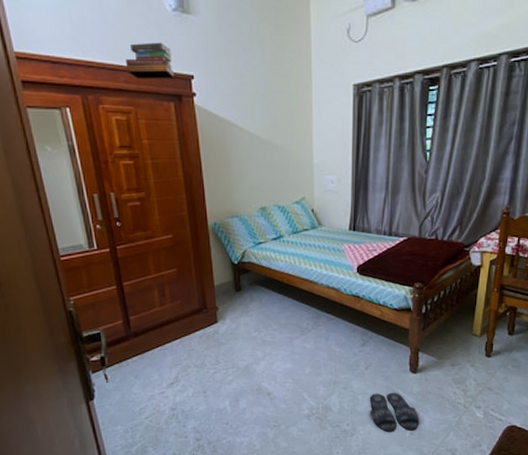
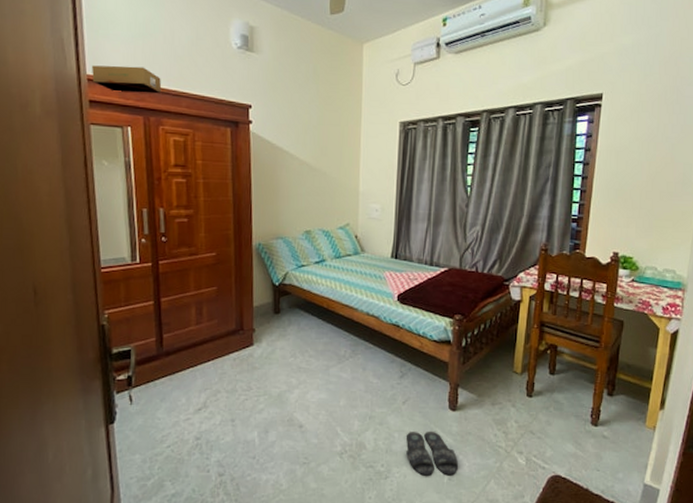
box: none [19,39,97,69] -> present [92,65,162,94]
books: present [125,42,175,79] -> none [188,74,234,107]

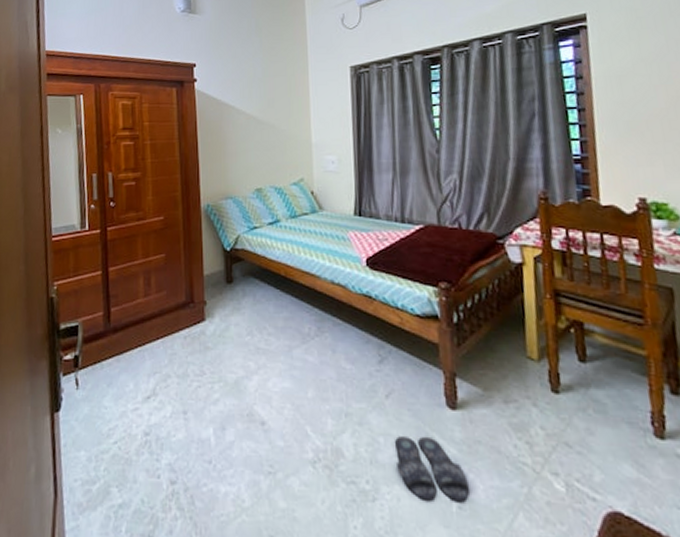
box: present [92,65,162,94] -> none [50,38,112,64]

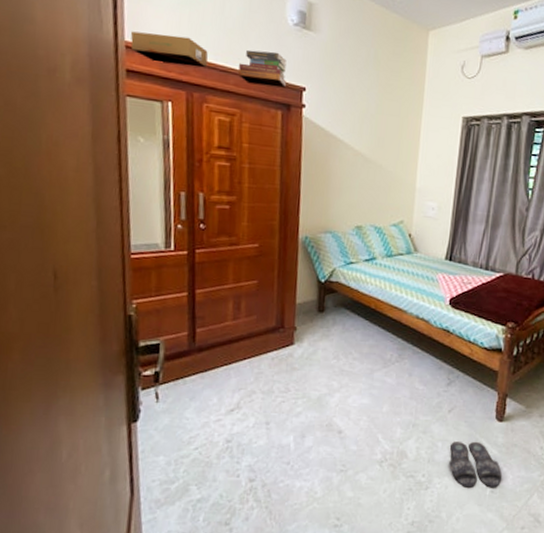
box: none [50,38,112,64] -> present [130,31,208,68]
books: none [136,37,179,69] -> present [237,49,287,88]

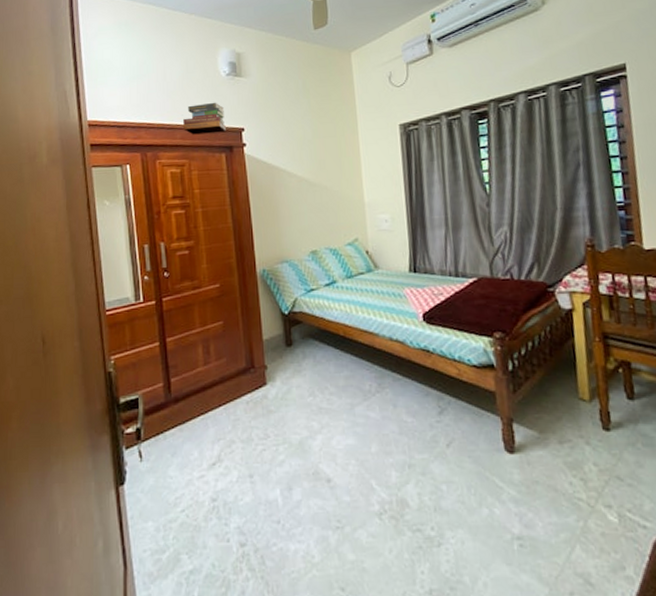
box: present [130,31,208,68] -> none [92,106,157,133]
slippers: present [448,441,502,488] -> none [457,480,529,541]

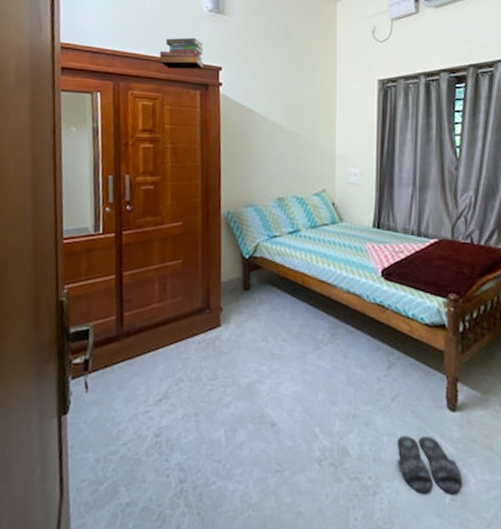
slippers: none [457,480,529,541] -> present [396,435,462,495]

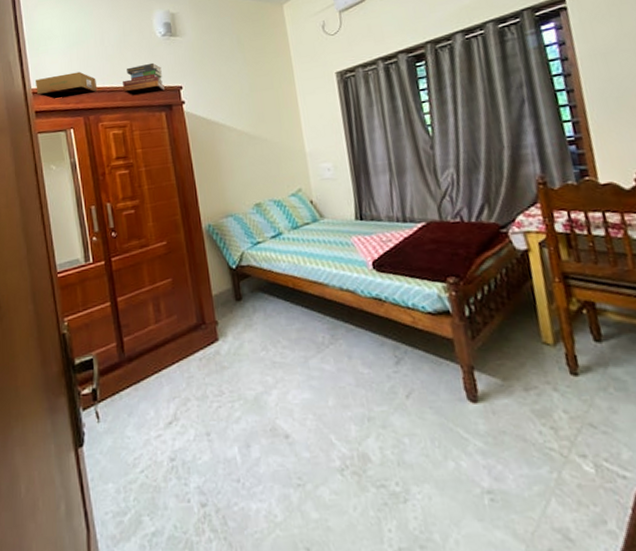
box: none [65,33,132,59] -> present [36,71,98,99]
slippers: present [396,435,462,495] -> none [420,432,500,496]

